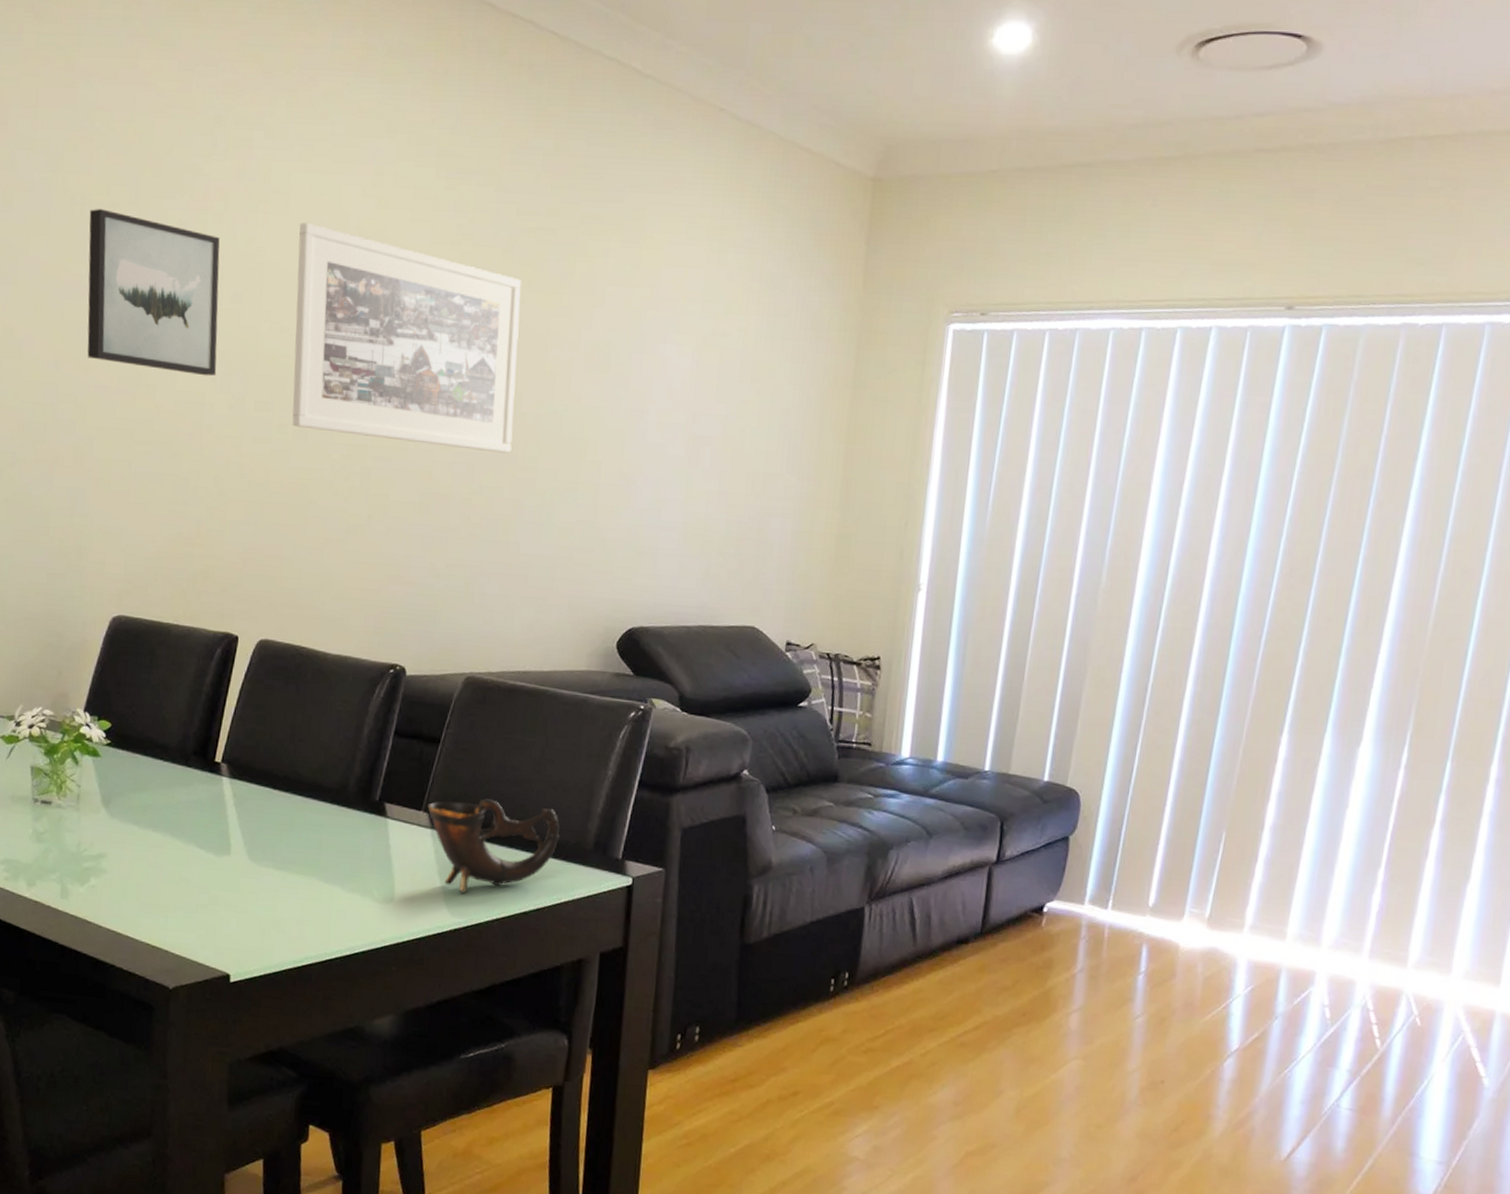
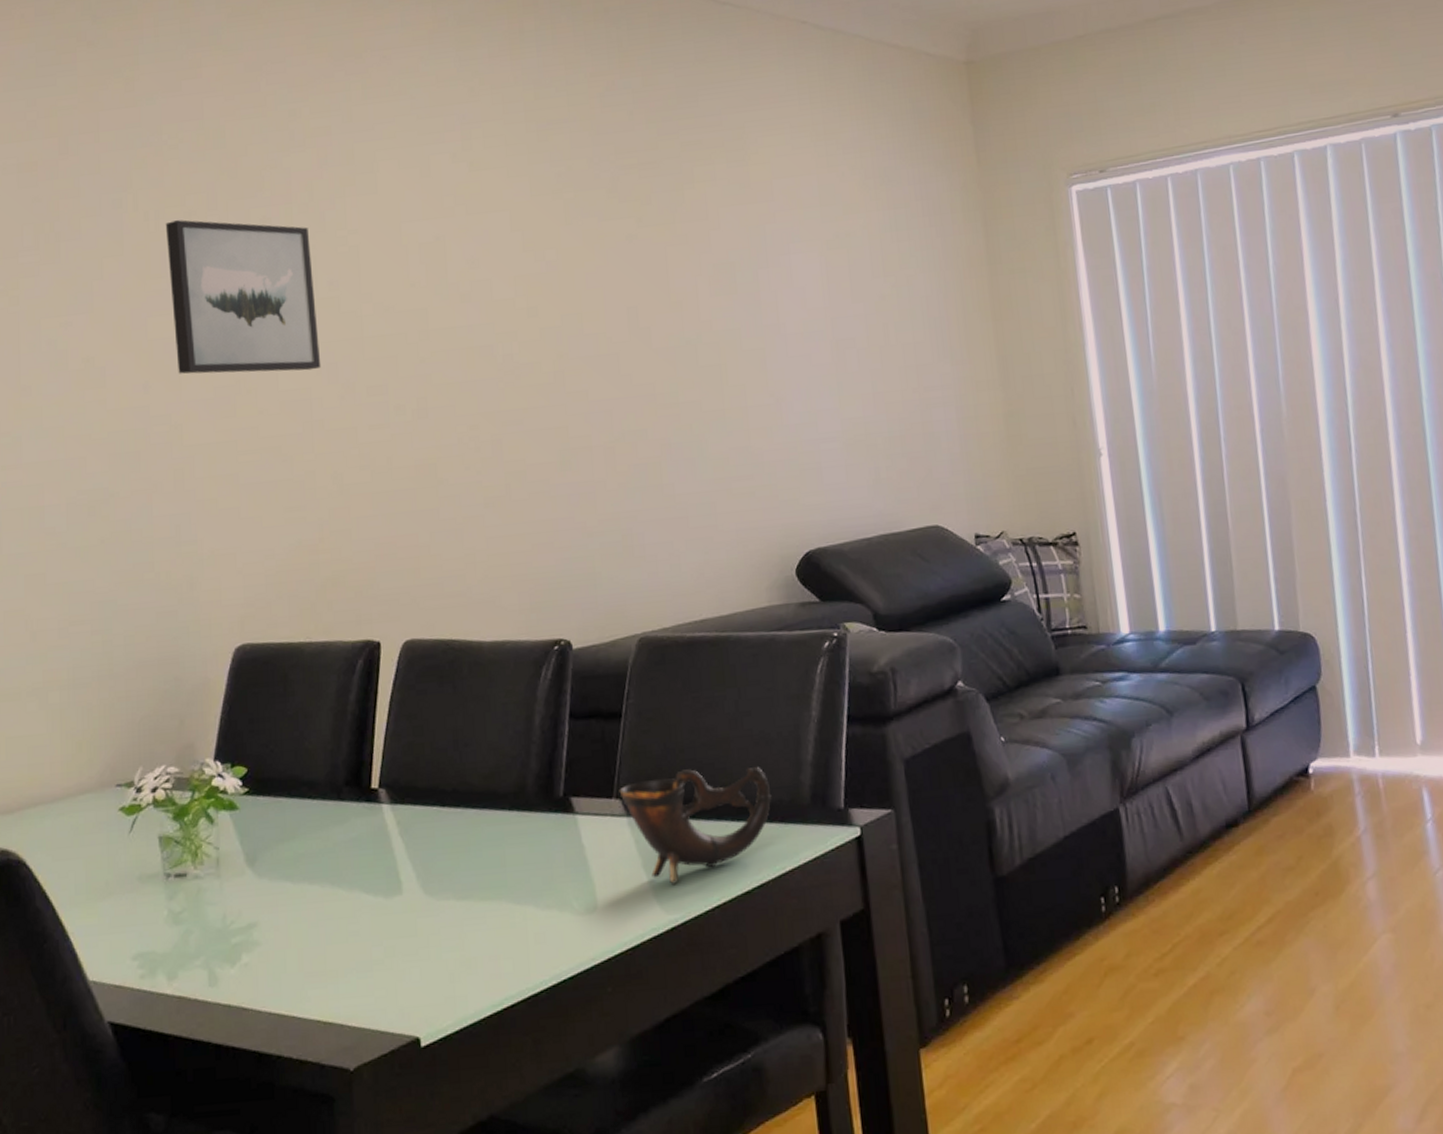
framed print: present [292,222,521,454] -> none [392,197,649,406]

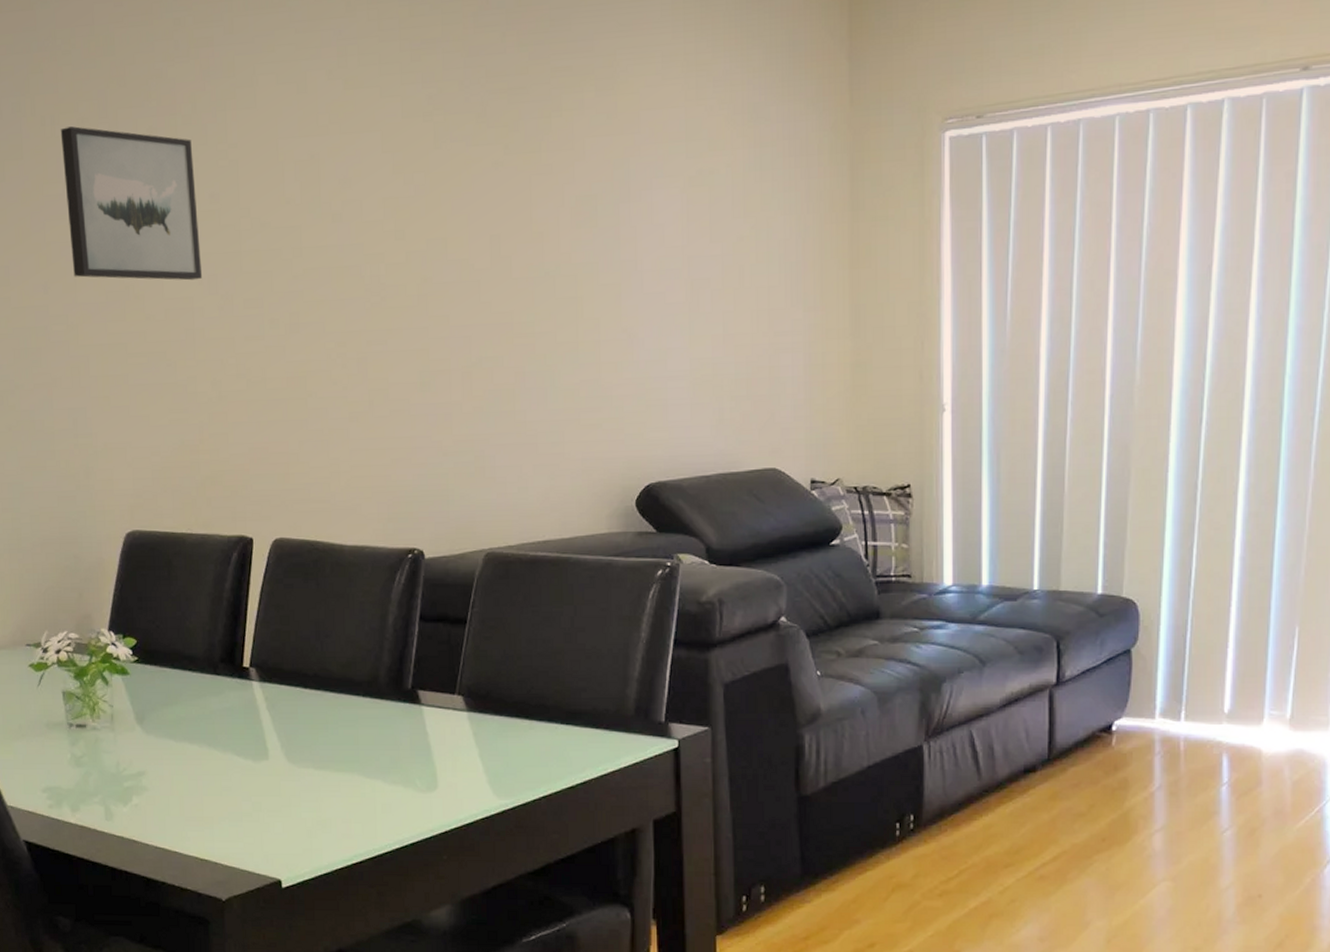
cup: present [619,767,772,884] -> none [461,675,599,774]

